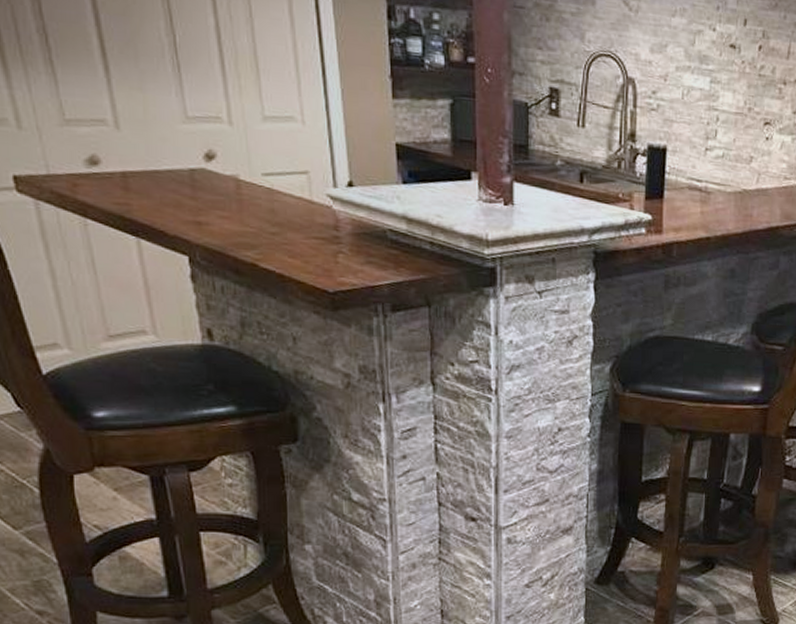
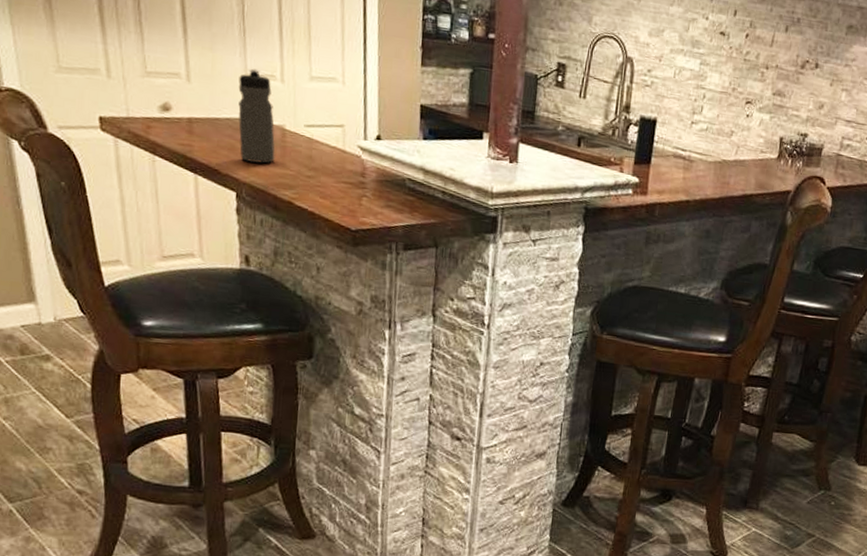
water bottle: none [178,110,231,221] -> present [238,68,275,164]

